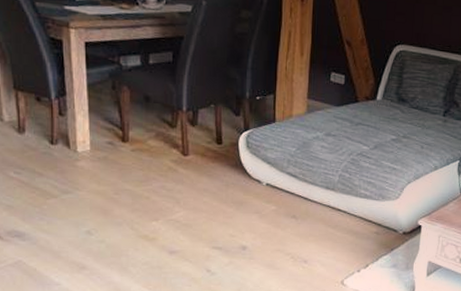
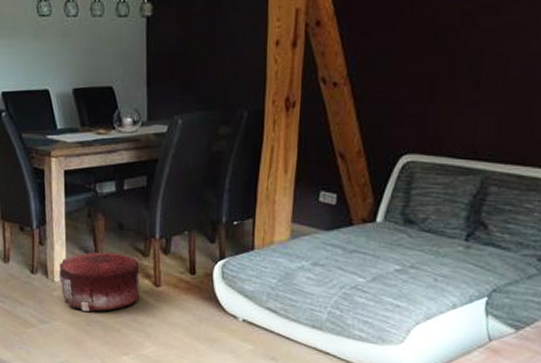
pouf: none [81,122,168,181] -> present [58,251,140,312]

